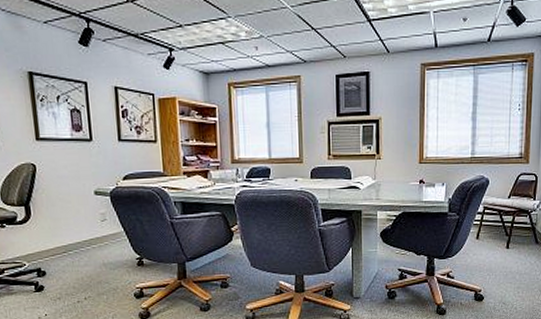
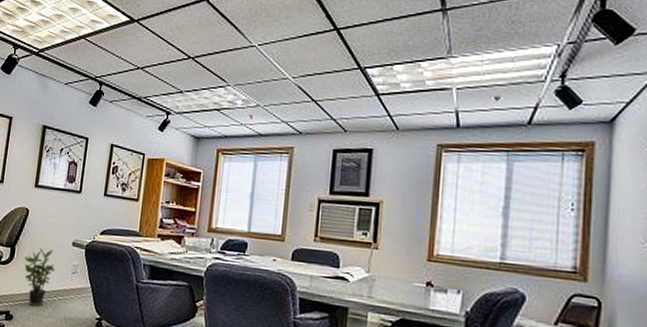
potted plant: none [43,202,81,259] -> present [24,248,55,307]

